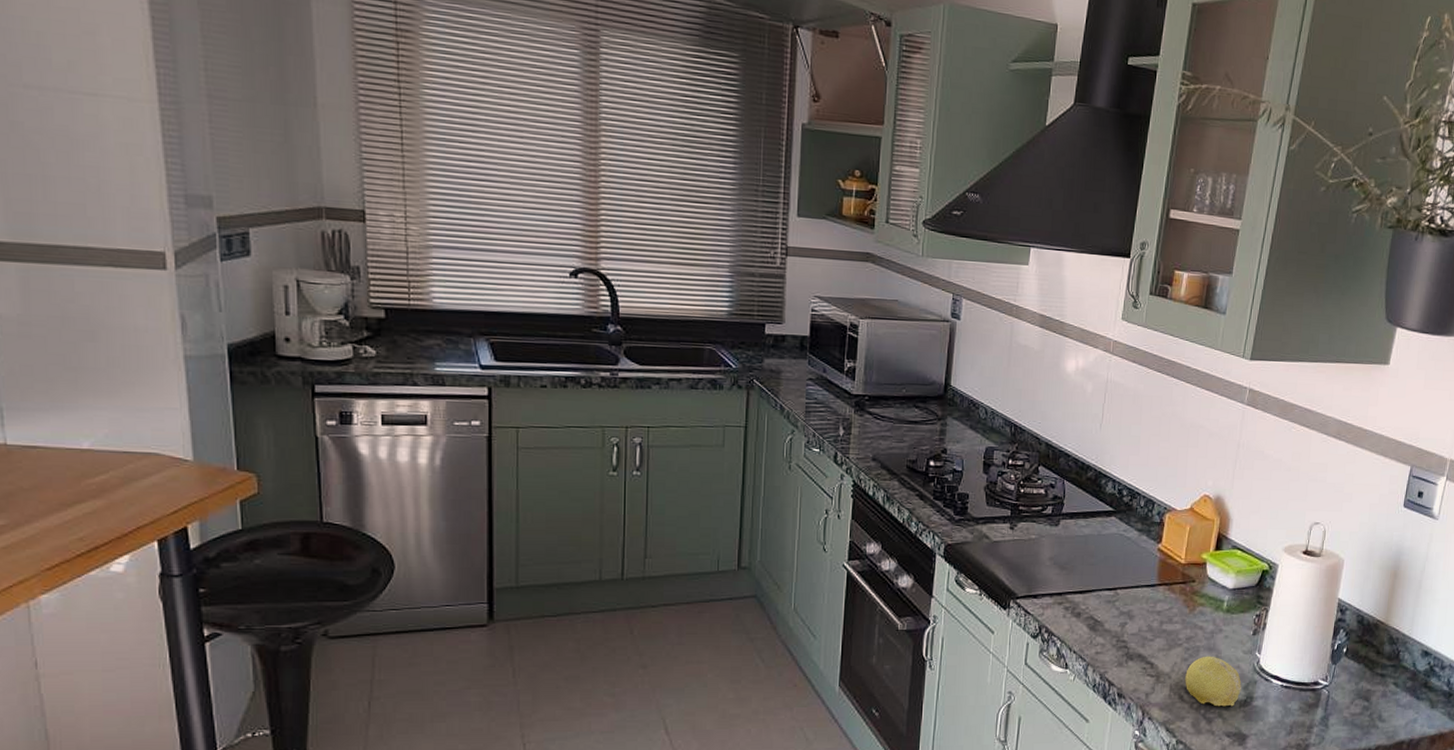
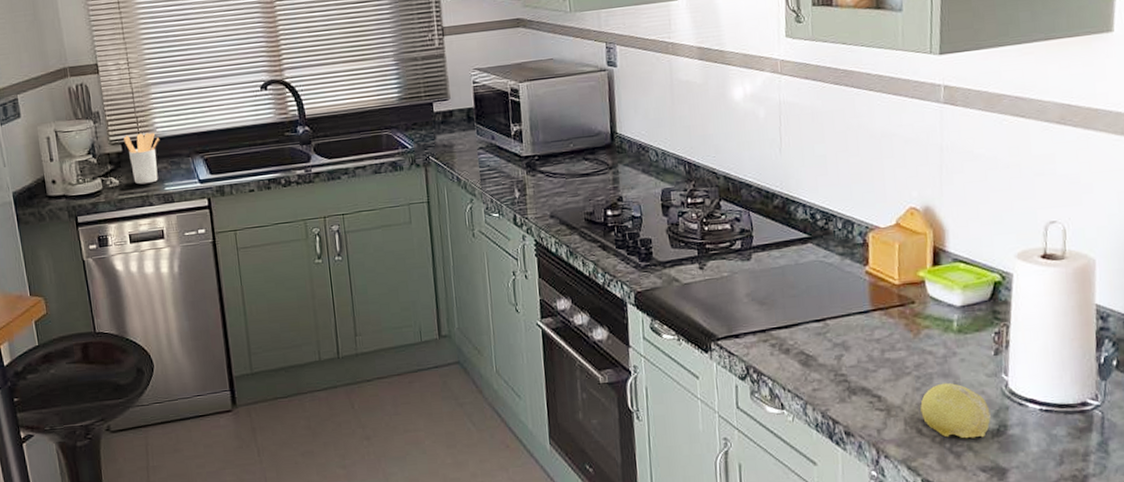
utensil holder: none [389,299,436,360] -> present [124,132,160,185]

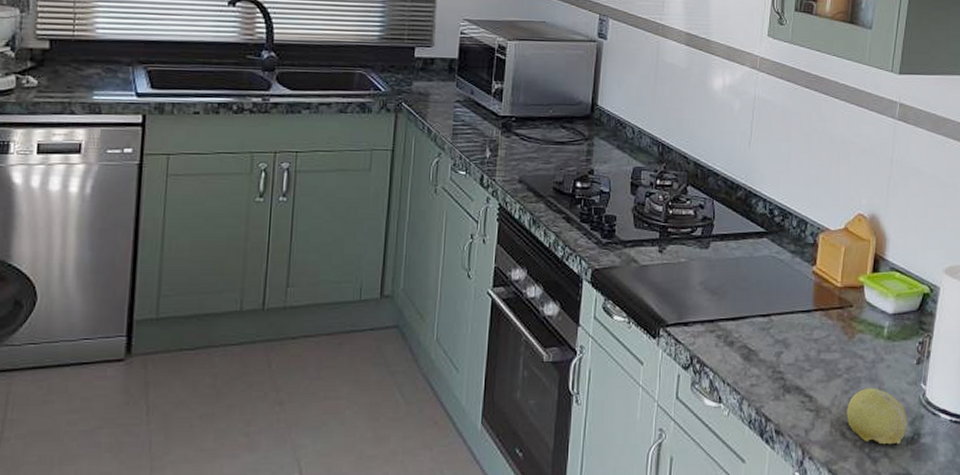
utensil holder: present [124,132,160,185] -> none [54,31,98,89]

